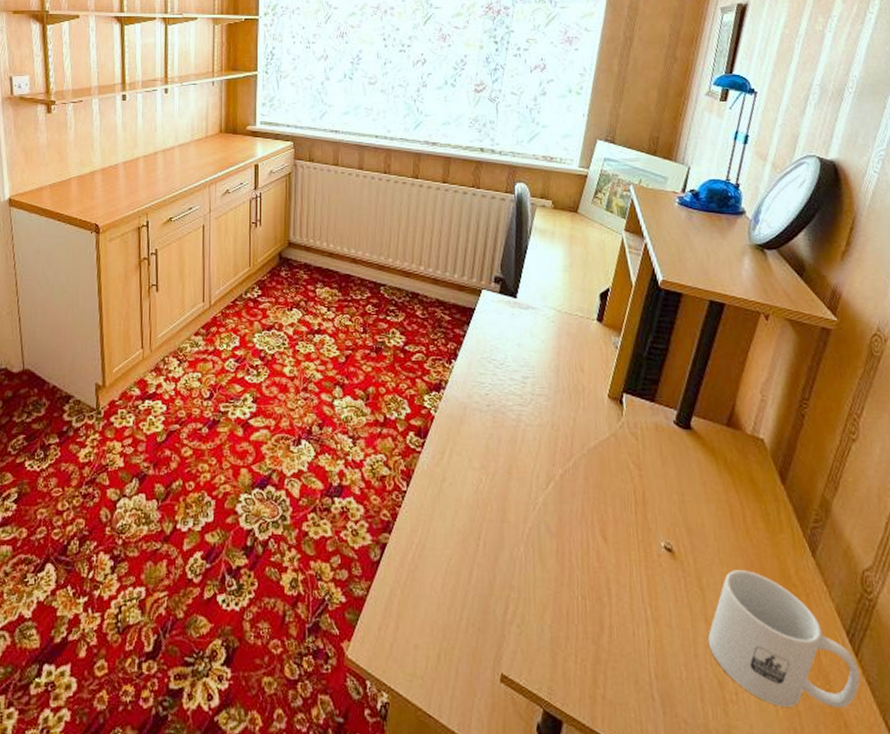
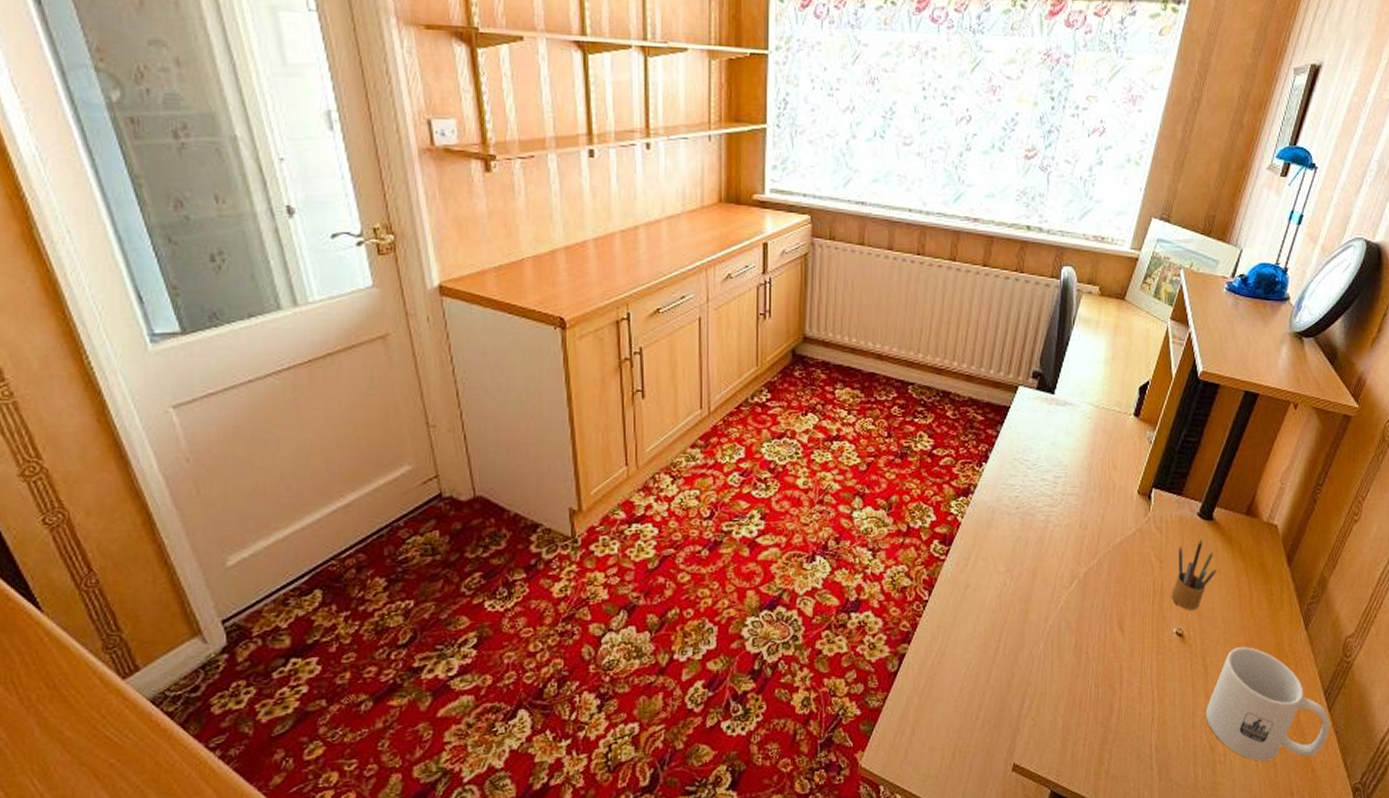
pencil box: none [654,448,702,524] -> present [1171,539,1217,610]

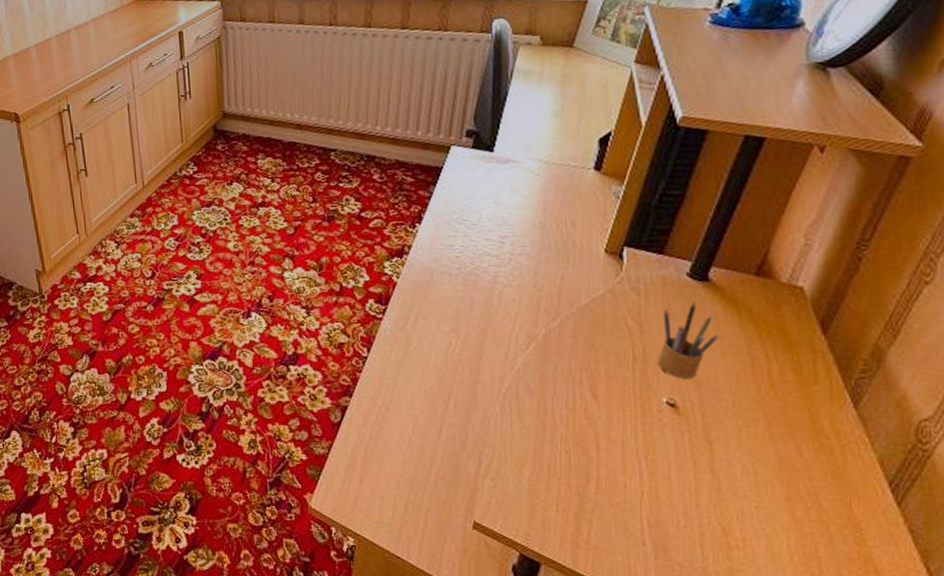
mug: present [1205,647,1330,761] -> none [712,423,901,555]

